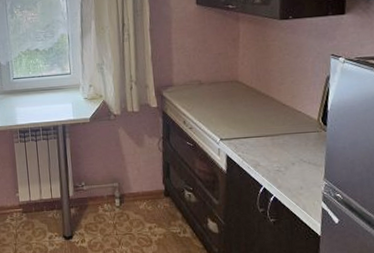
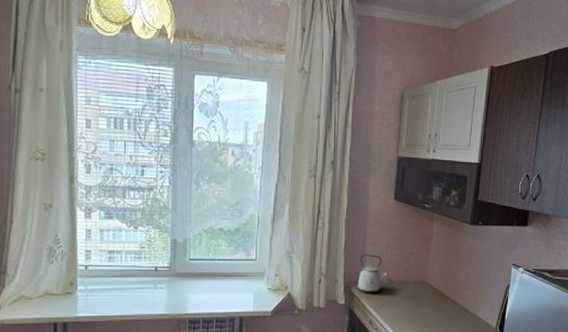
kettle: none [167,59,198,96] -> present [357,254,389,293]

